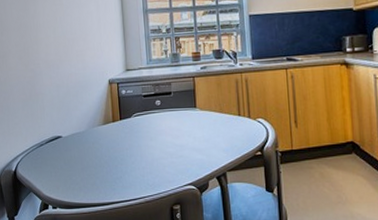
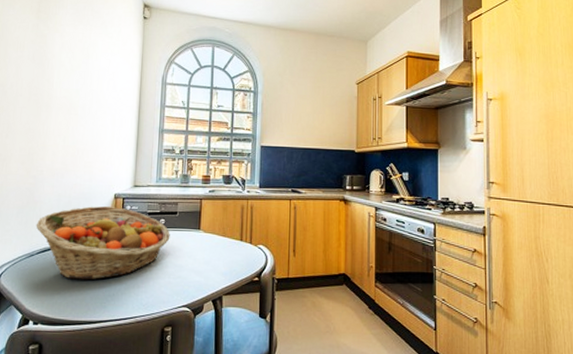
fruit basket: none [41,92,168,165] -> present [36,205,170,280]

